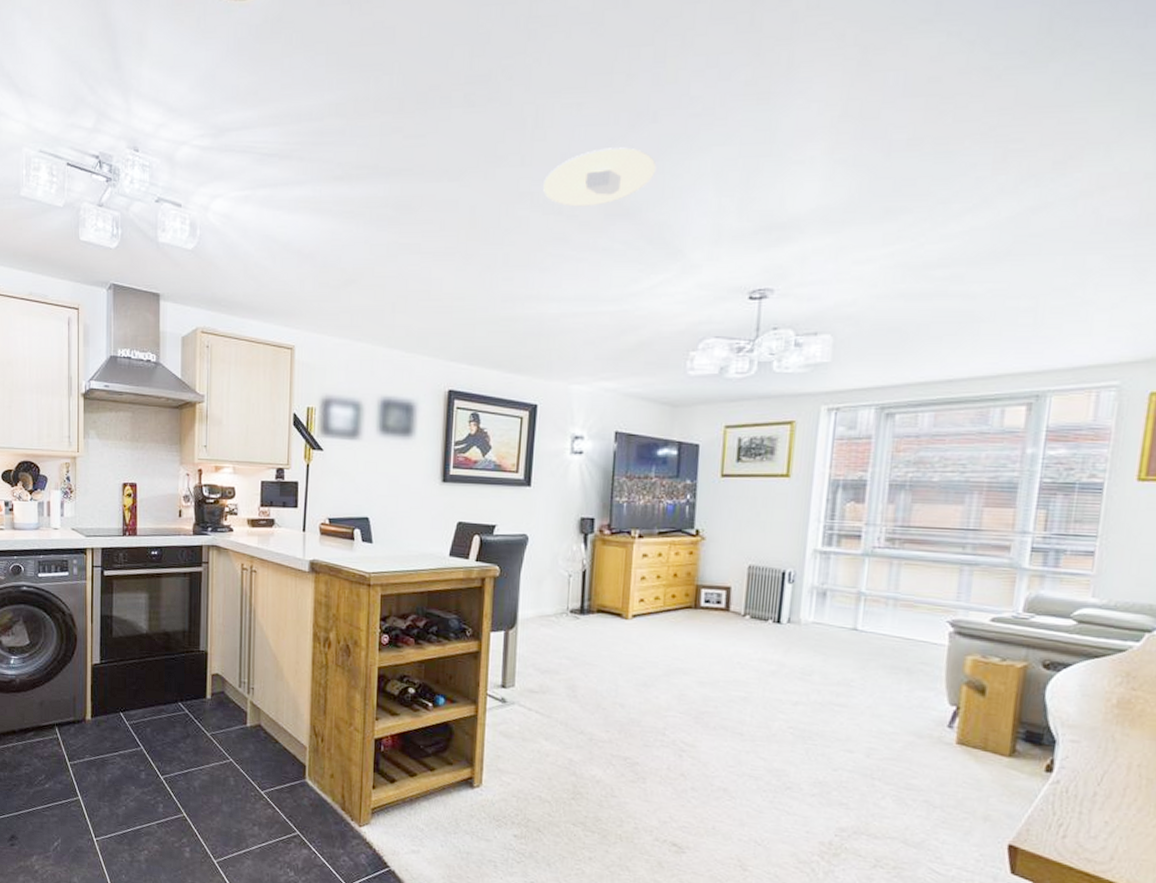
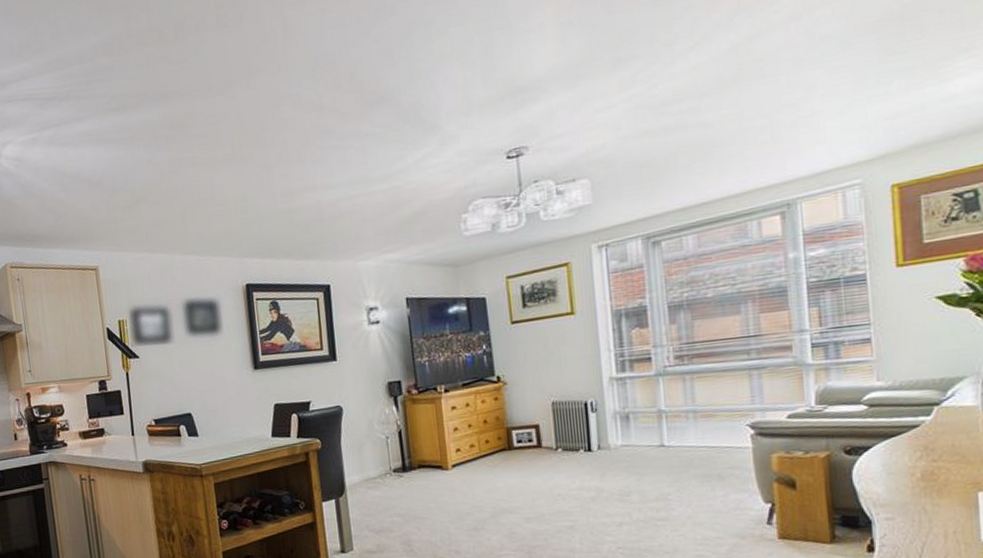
recessed light: present [543,147,657,207] -> none [301,41,402,102]

